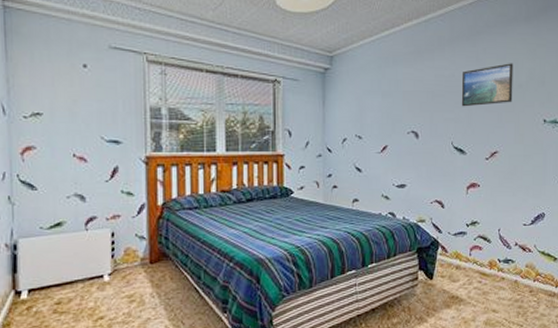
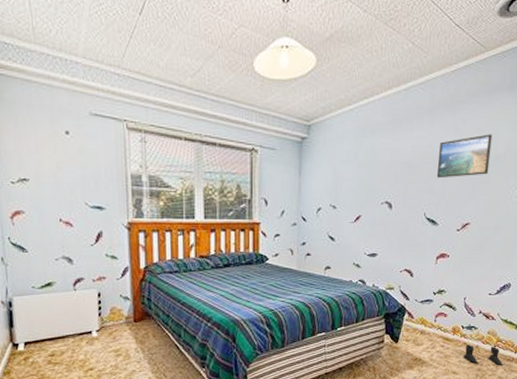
boots: none [503,279,546,302] -> present [464,344,504,366]

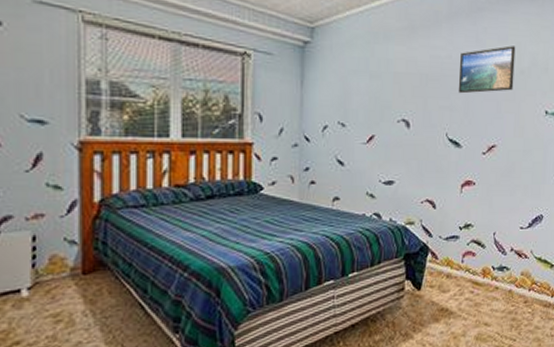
boots: present [464,344,504,366] -> none [496,288,541,314]

